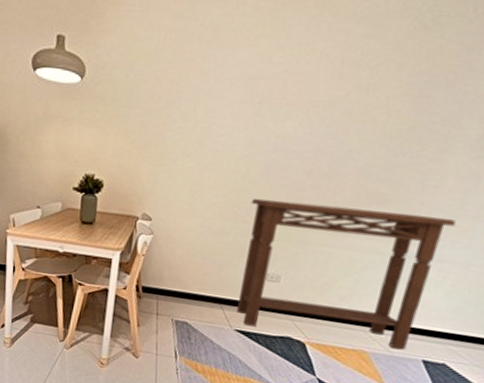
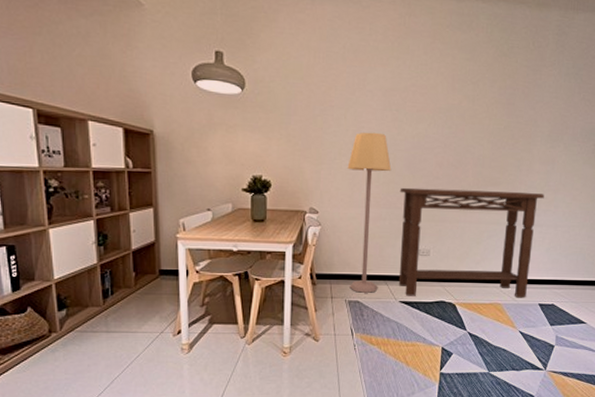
lamp: none [178,129,245,316] -> present [347,132,392,293]

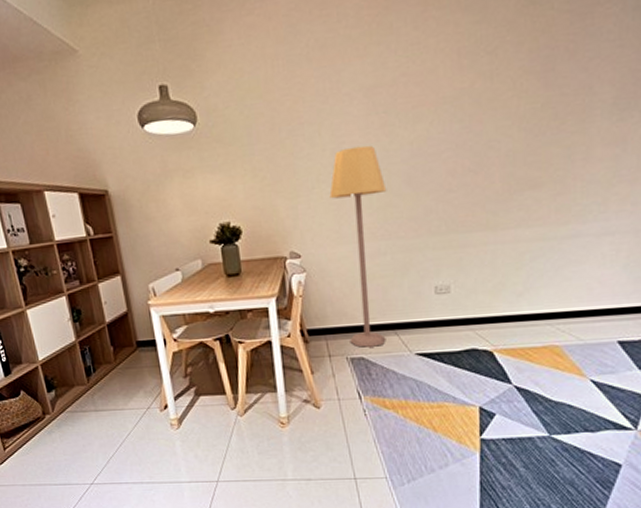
console table: present [398,187,544,298] -> none [400,188,614,347]

